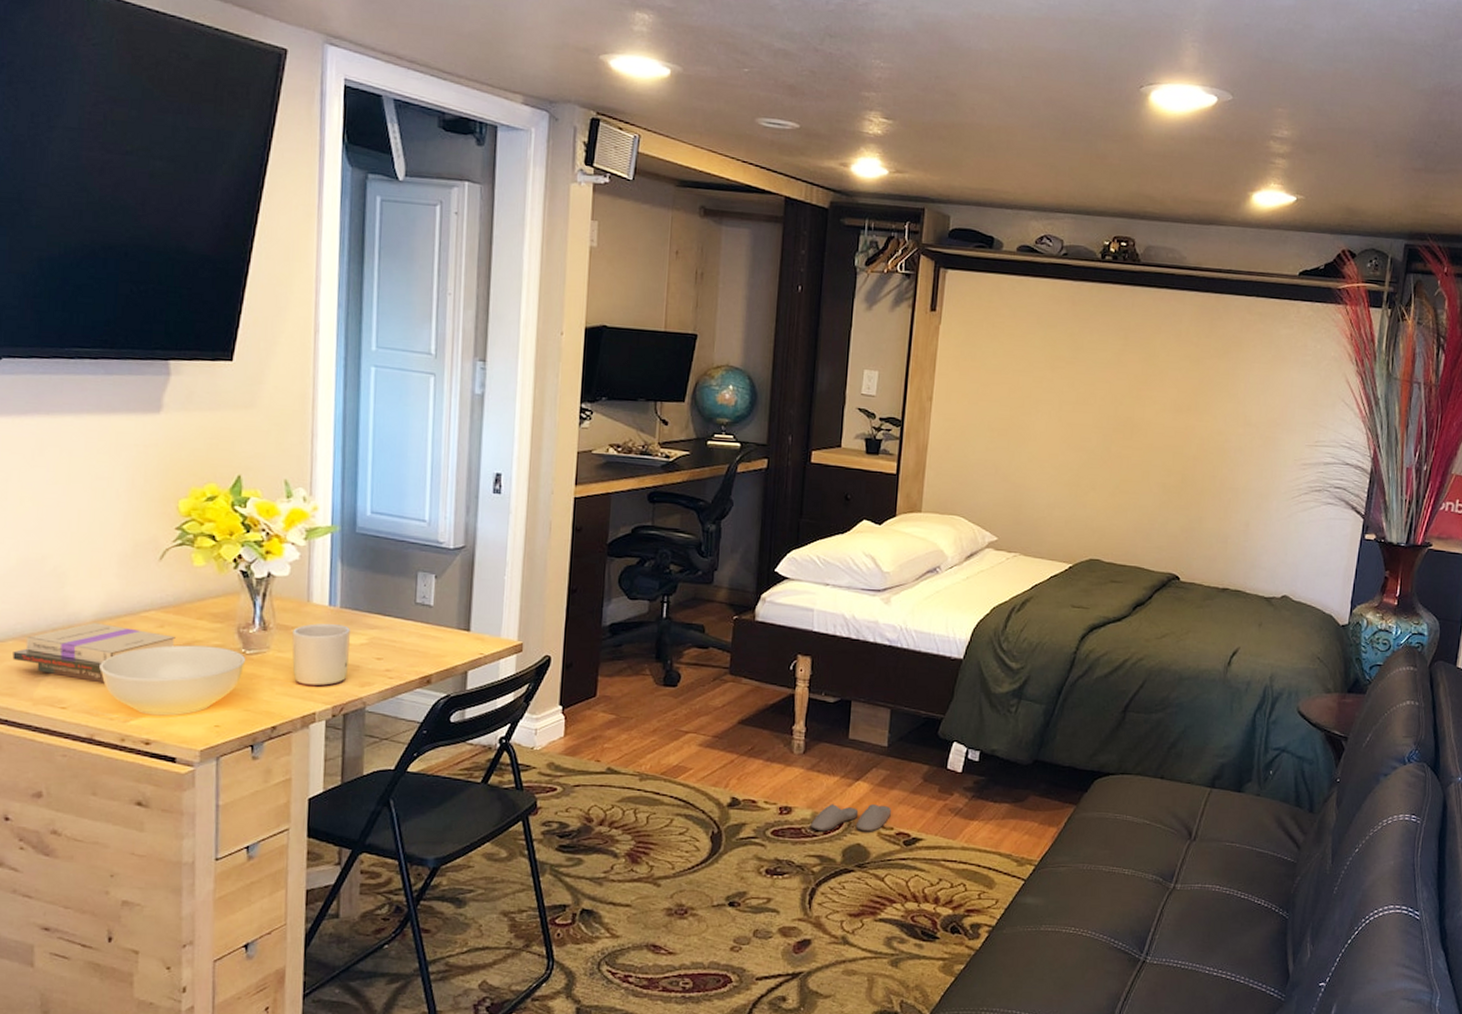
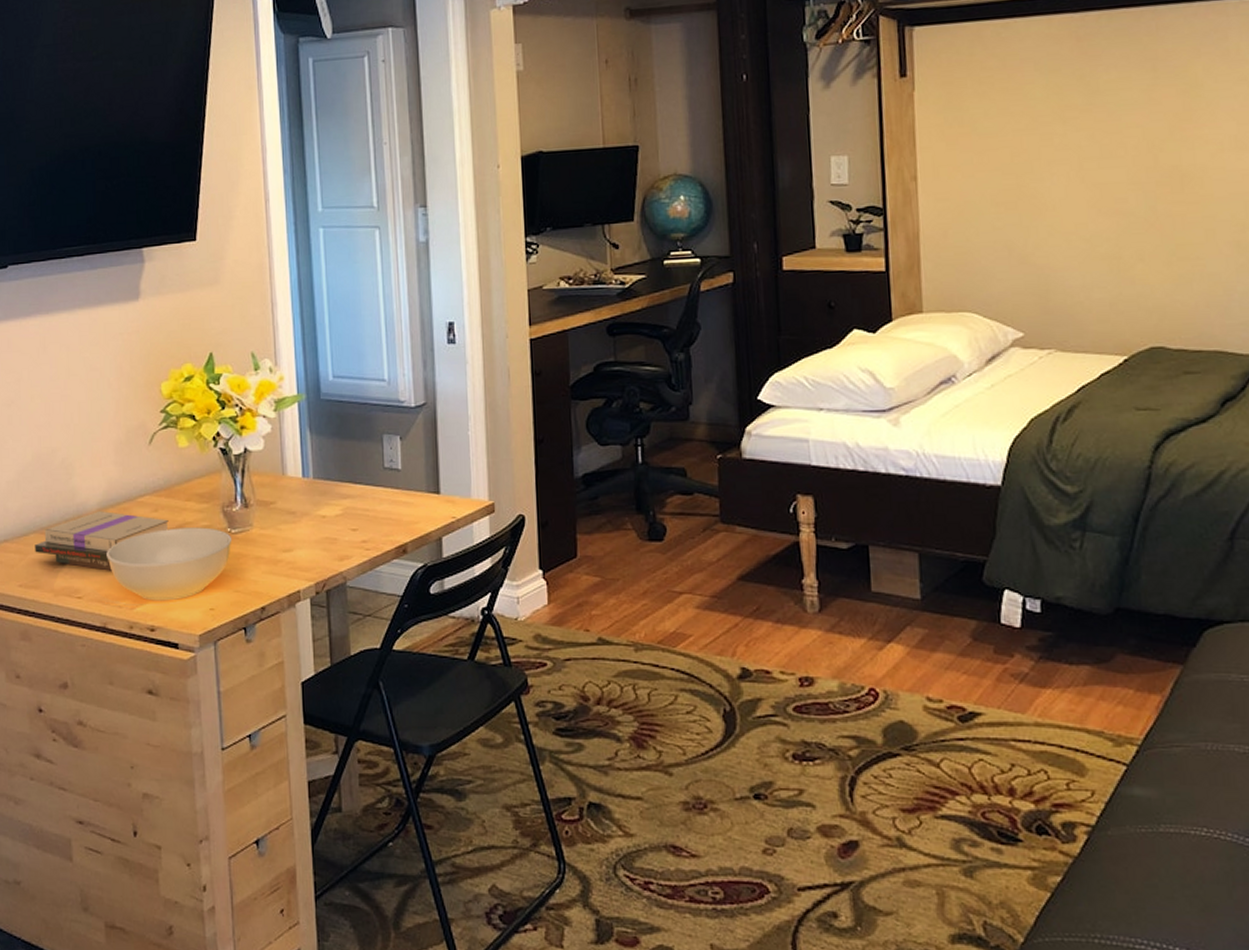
mug: present [292,623,350,687] -> none [272,495,326,563]
slippers: present [811,804,891,832] -> none [839,671,937,707]

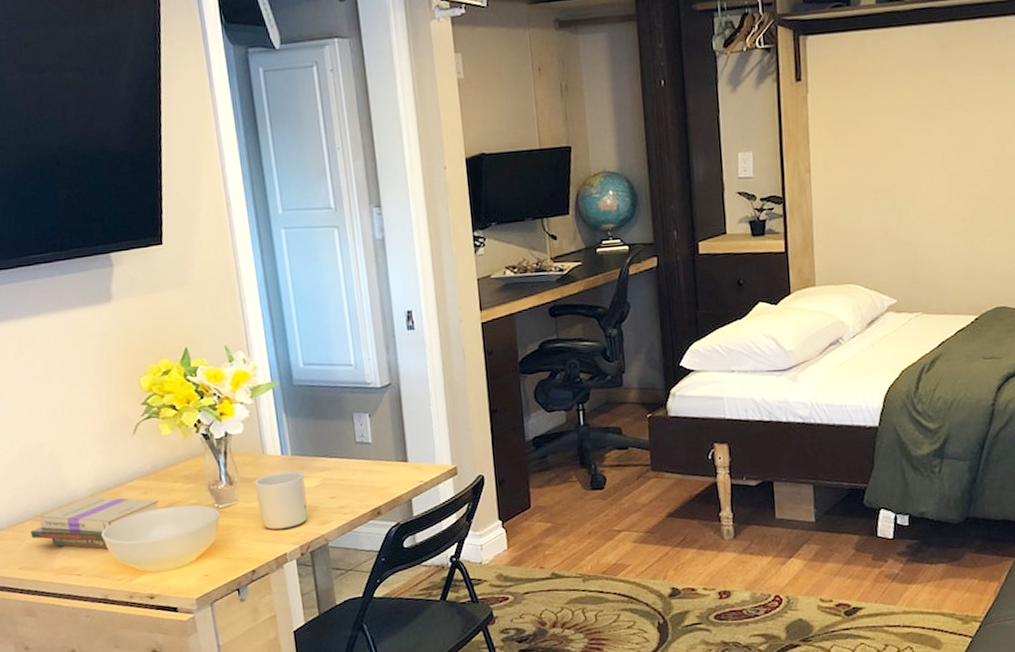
mug: none [272,495,326,563] -> present [254,471,308,531]

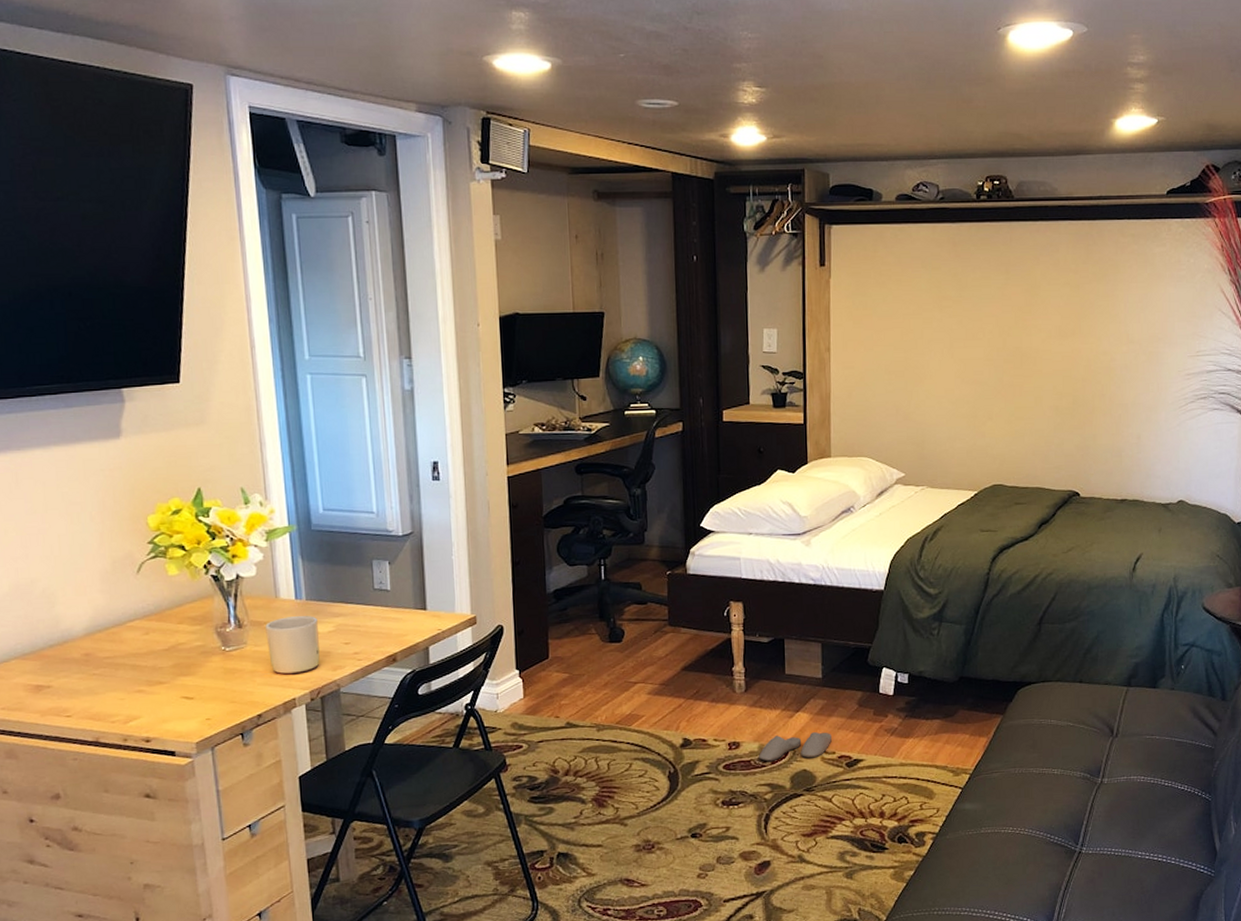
books: present [30,496,159,550] -> none [17,636,161,691]
bowl: present [101,504,220,573] -> none [96,647,227,715]
slippers: none [751,579,828,611] -> present [759,732,832,762]

